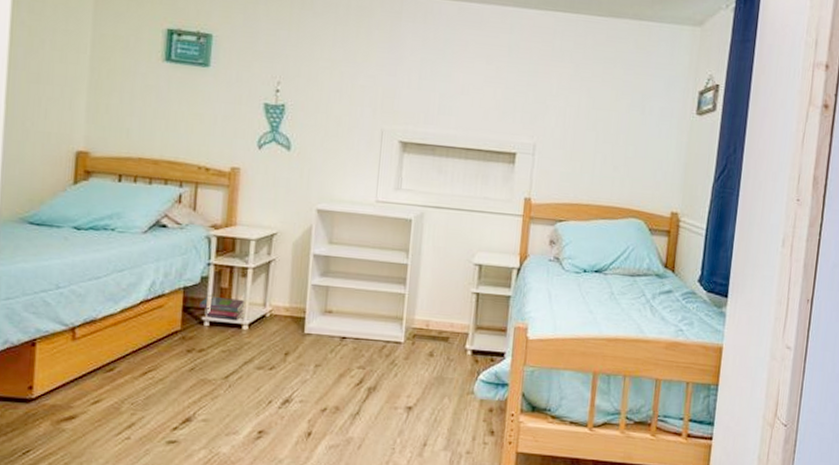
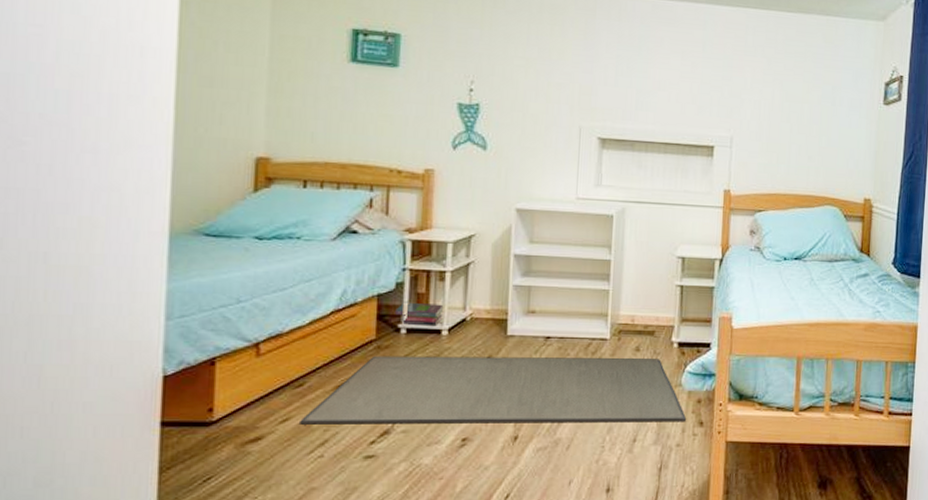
rug: none [109,346,478,429] -> present [300,355,687,425]

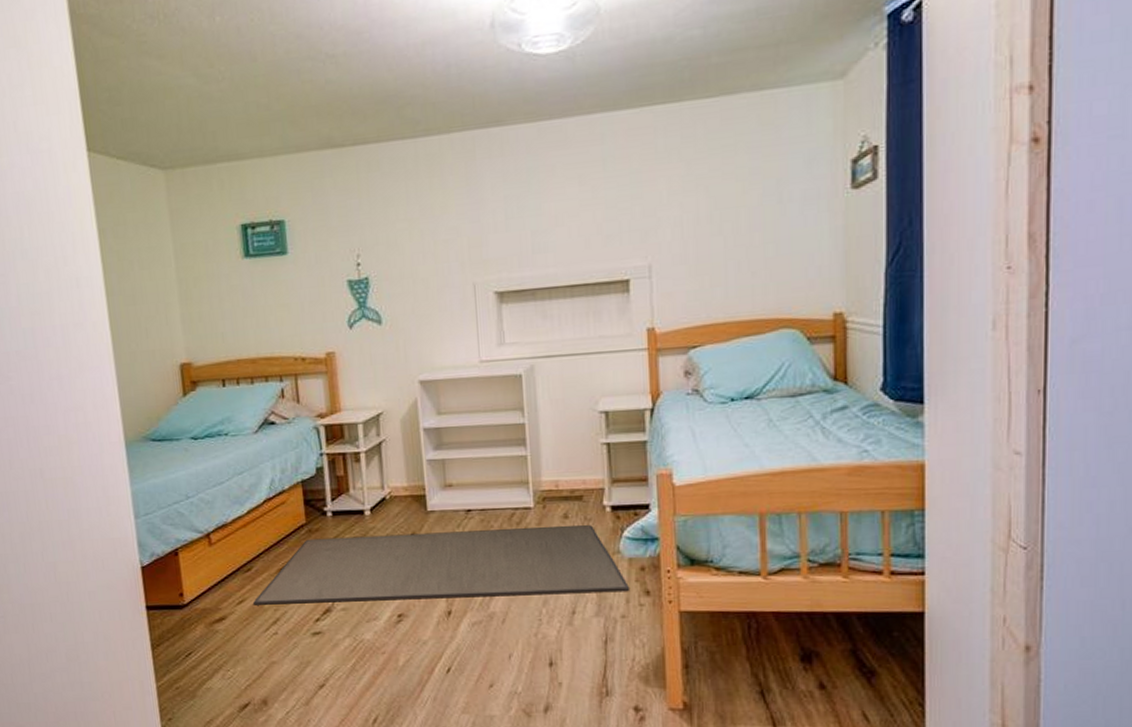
books: present [395,302,444,327] -> none [319,485,364,508]

